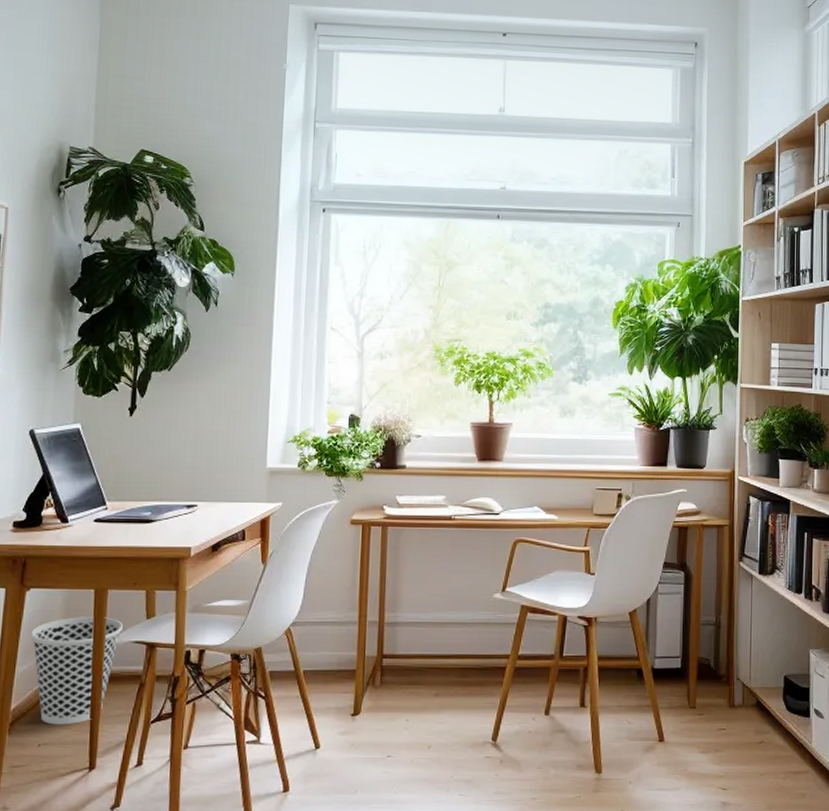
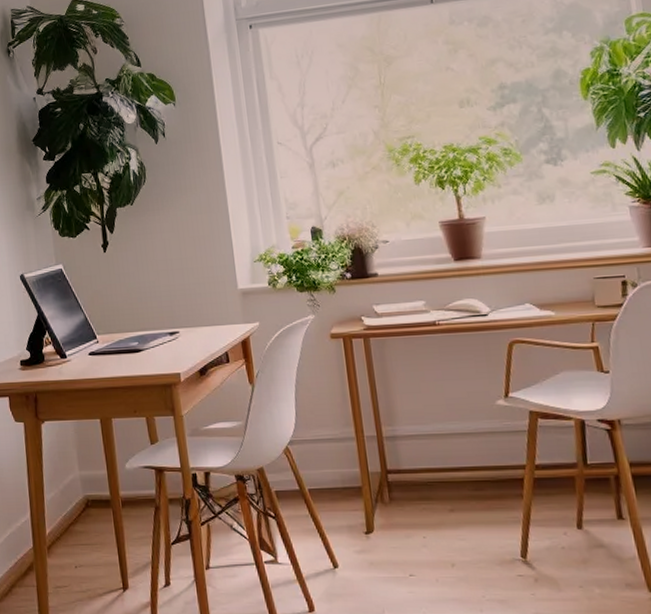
wastebasket: present [31,617,123,725] -> none [52,444,131,548]

